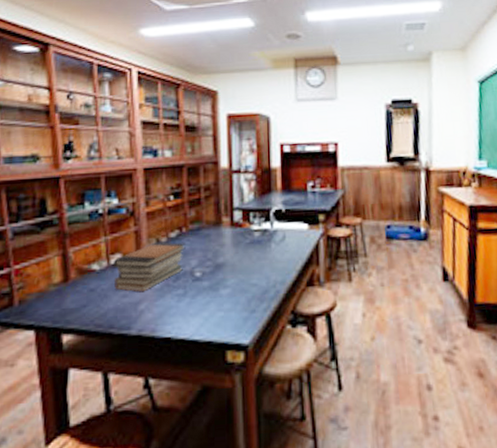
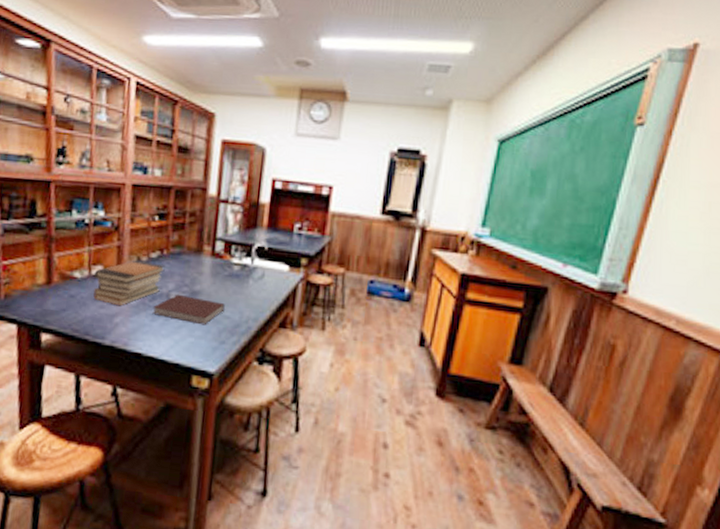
notebook: none [178,269,251,297] -> present [152,294,225,326]

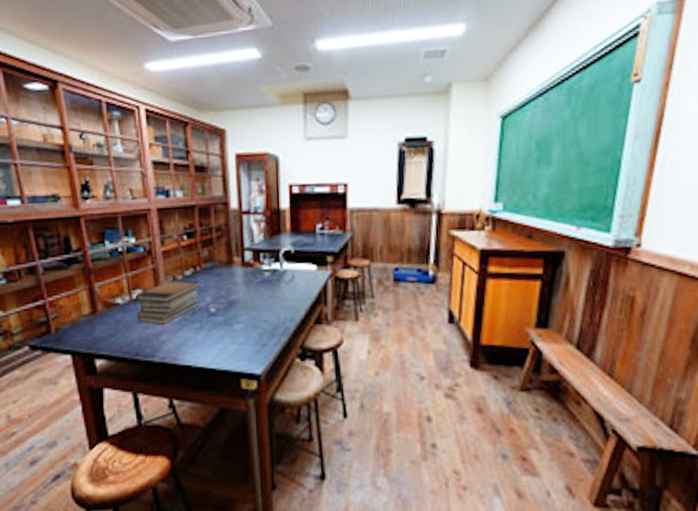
notebook: present [152,294,225,326] -> none [194,306,262,332]

